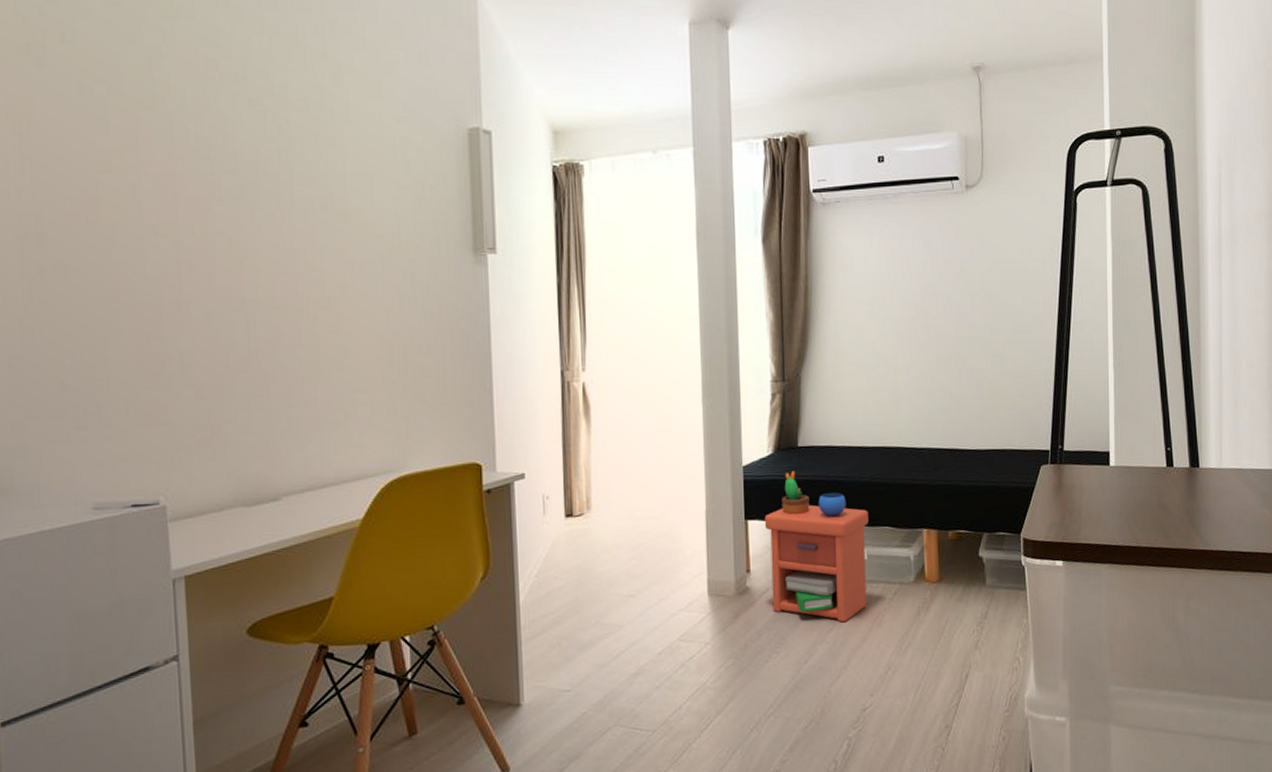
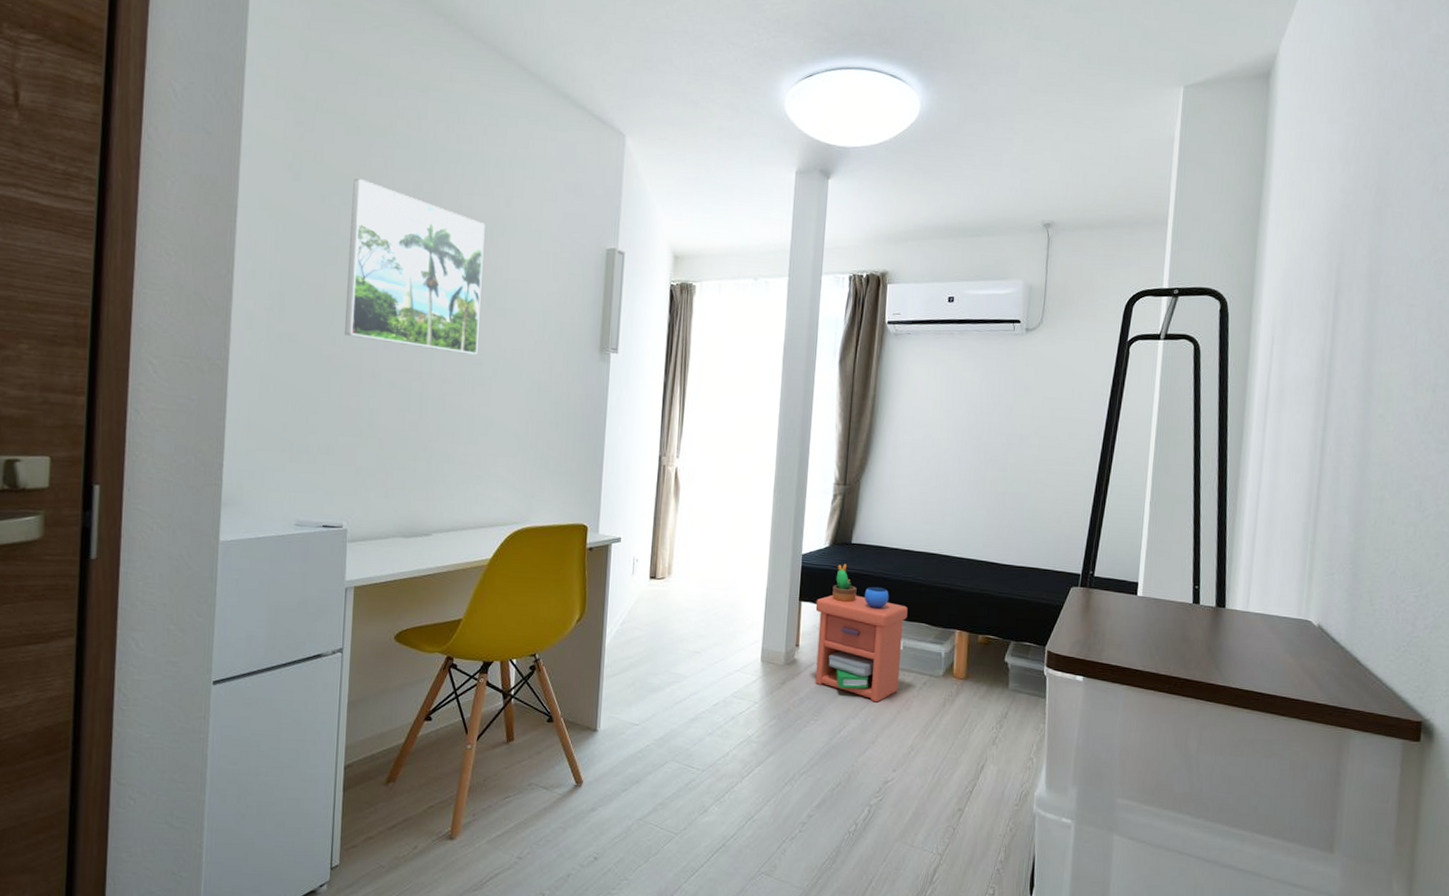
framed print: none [121,59,316,271] -> present [345,178,485,355]

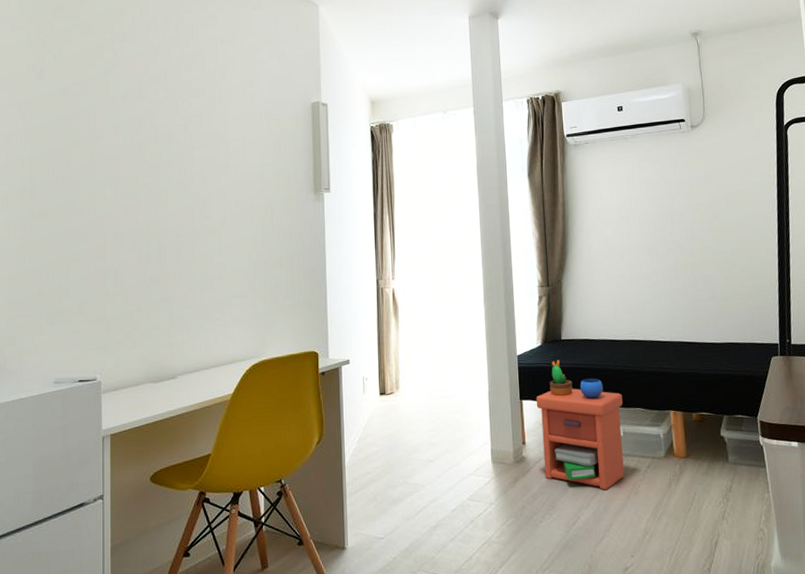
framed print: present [345,178,485,355] -> none [89,69,206,210]

